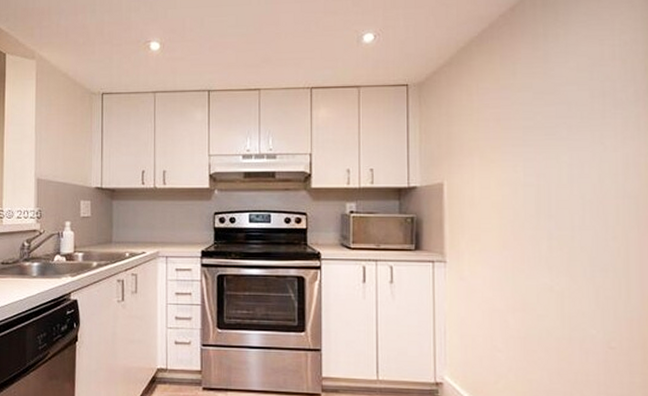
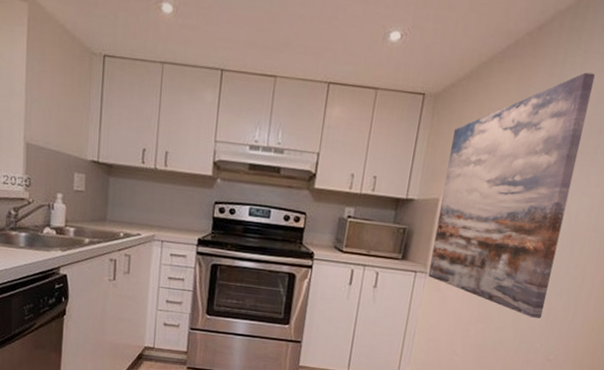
wall art: none [444,41,590,300] -> present [428,72,595,318]

